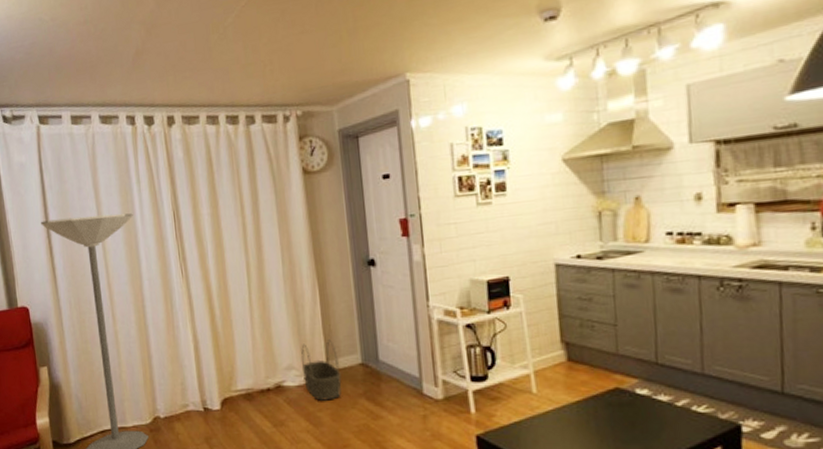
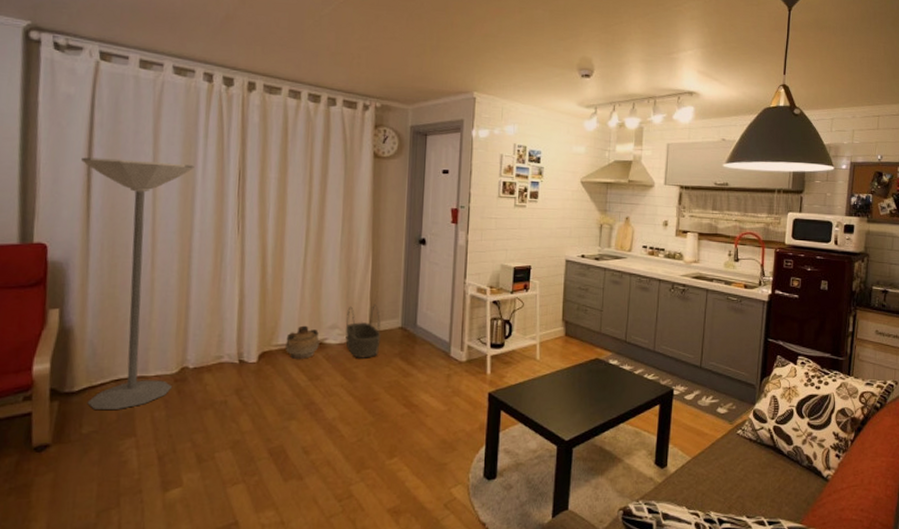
ceramic jug: none [244,368,278,404] -> present [286,325,320,359]

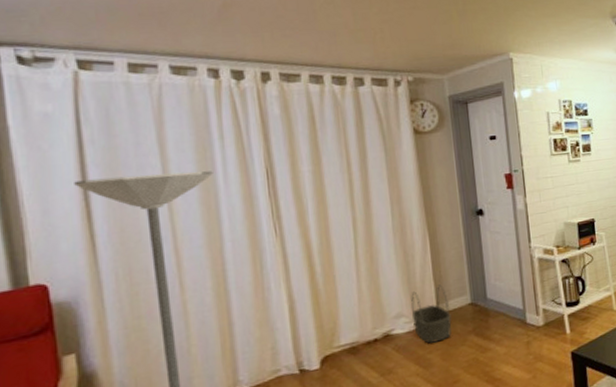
ceramic jug: present [286,325,320,359] -> none [349,319,386,357]

